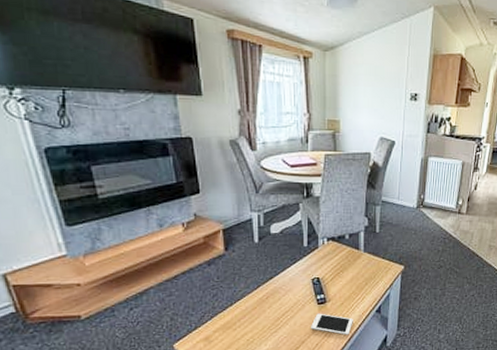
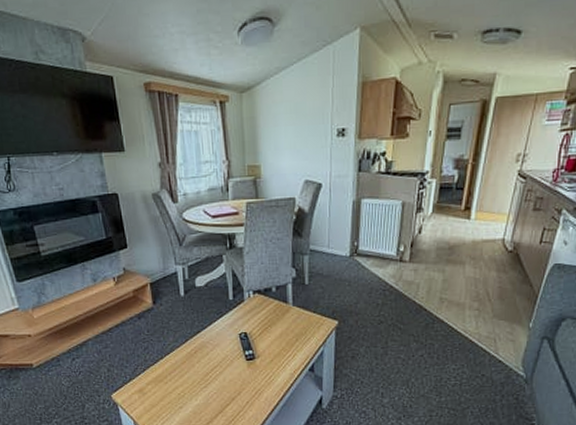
cell phone: present [311,313,353,335] -> none [240,370,285,394]

